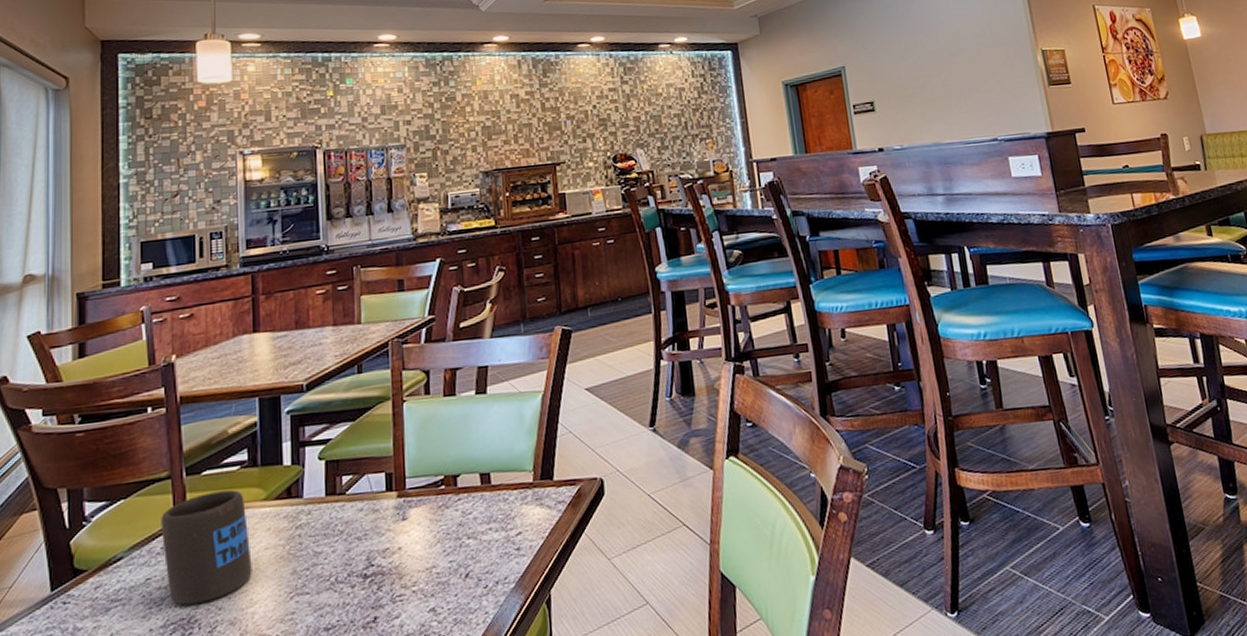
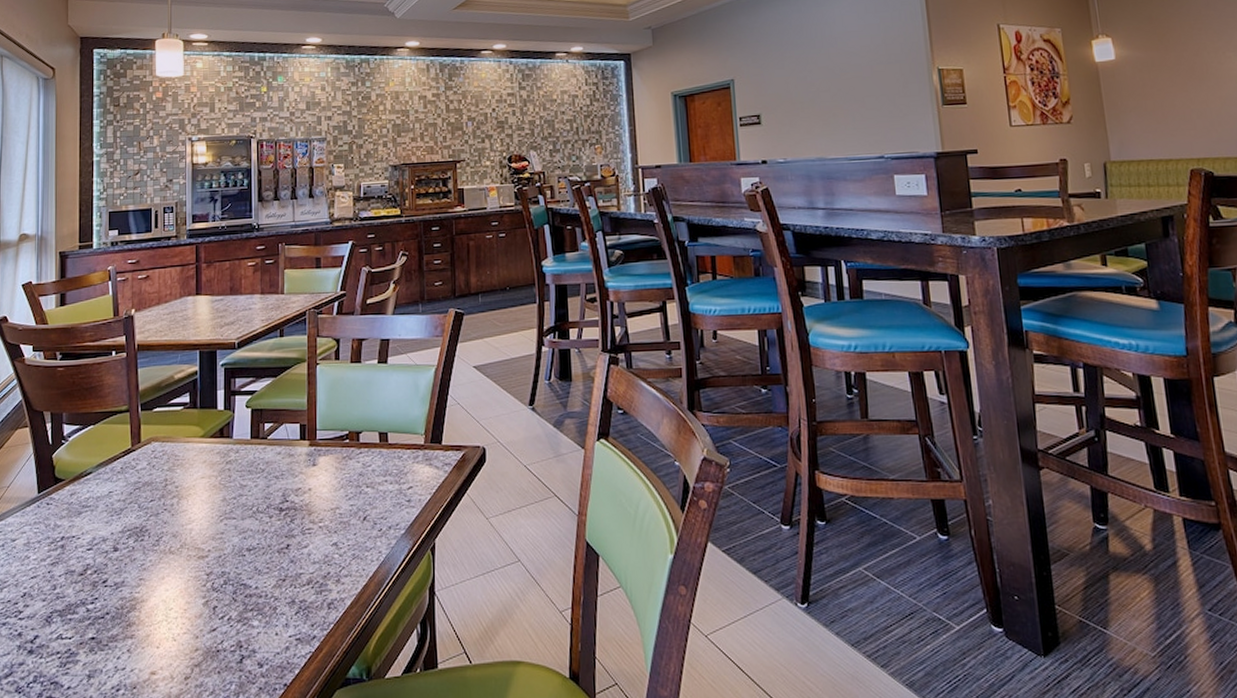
mug: present [161,490,252,605] -> none [121,426,191,516]

